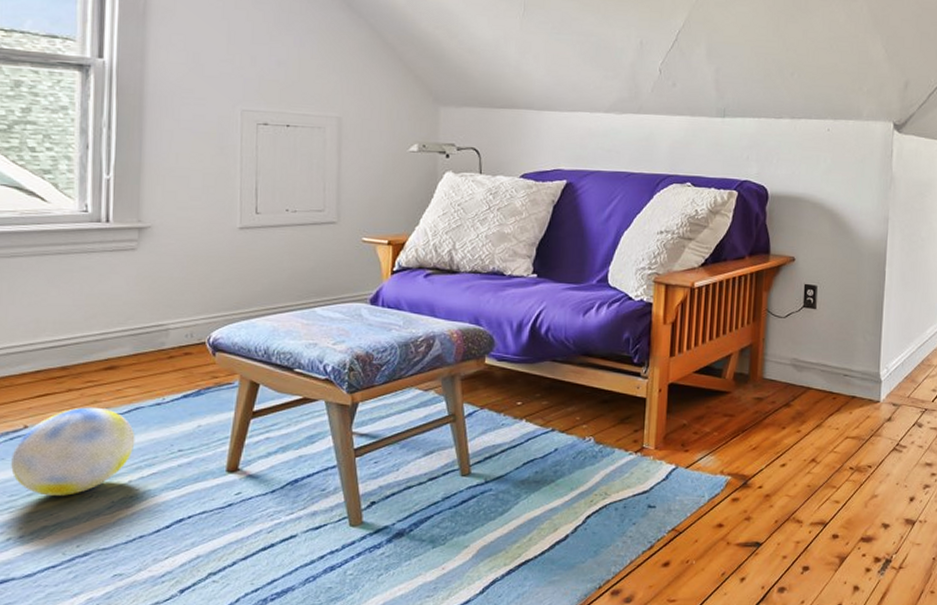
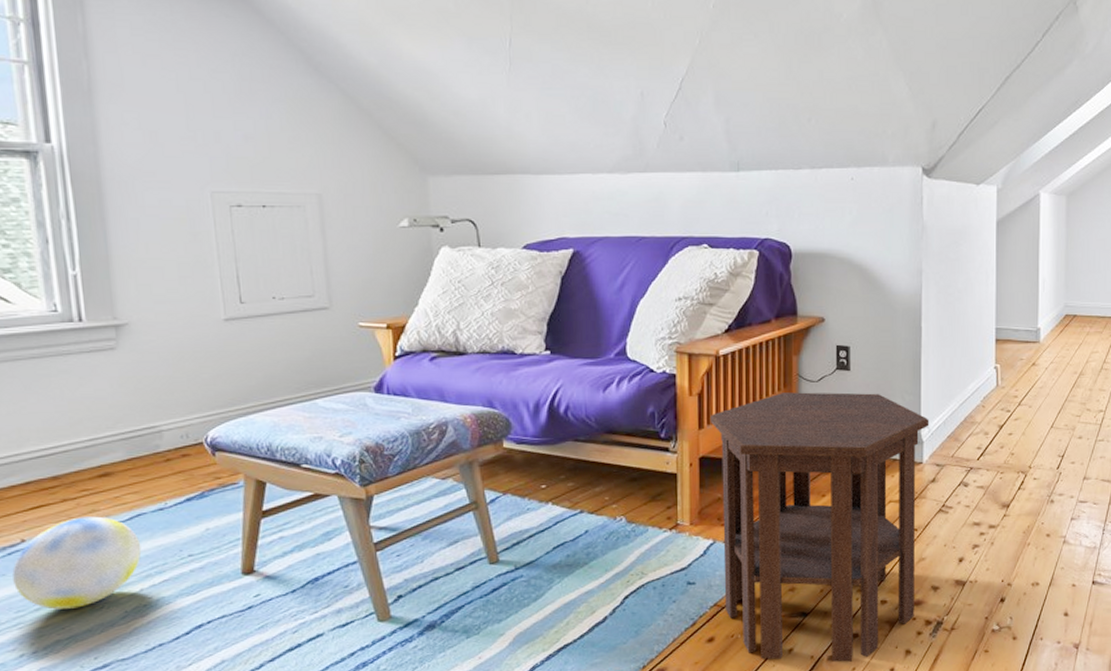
side table: none [681,326,889,595] -> present [709,392,930,662]

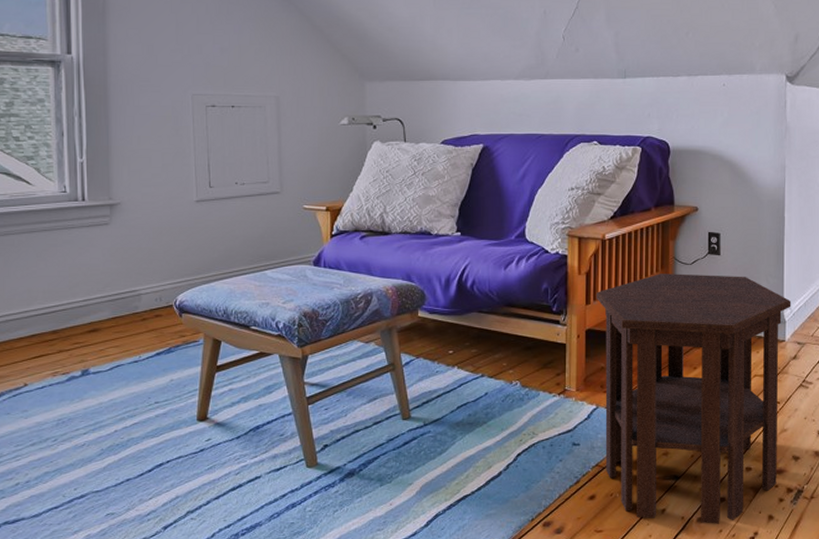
ball: present [12,516,142,610] -> none [15,366,118,445]

